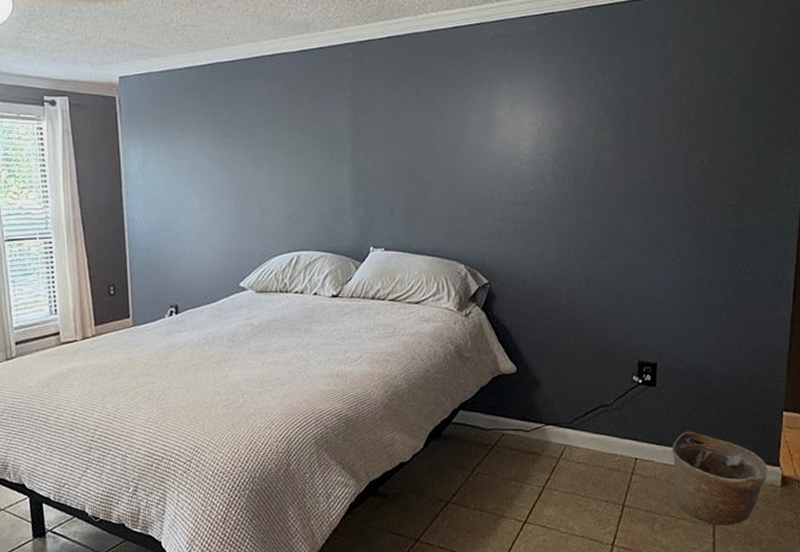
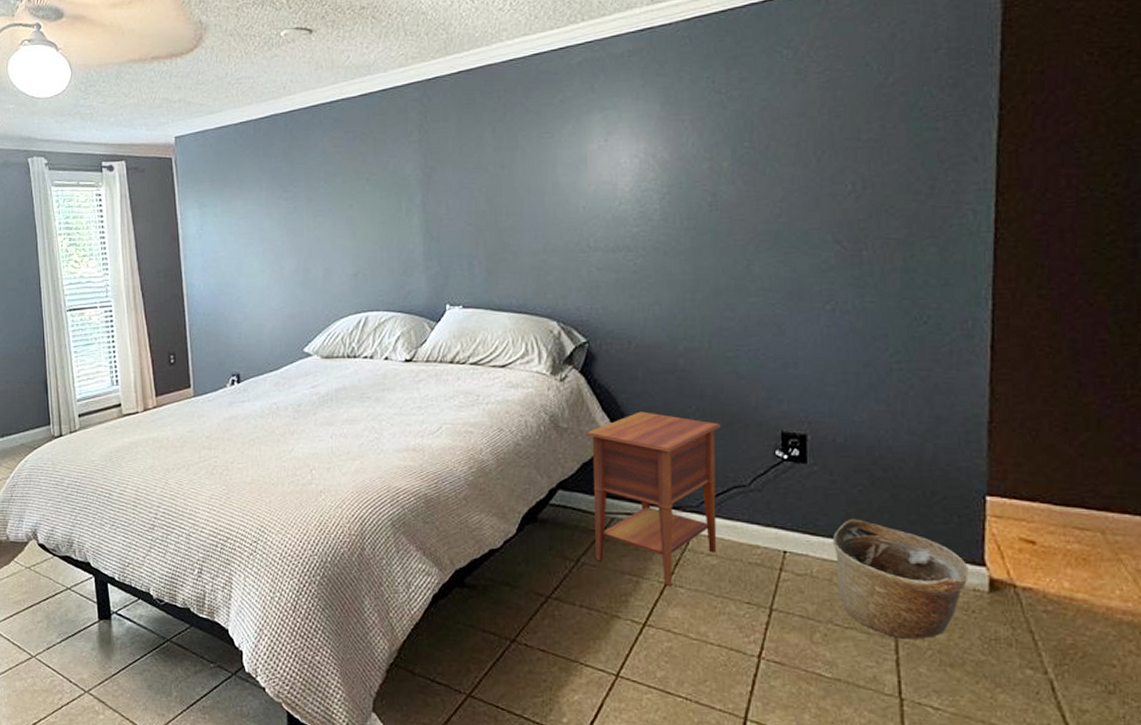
nightstand: none [484,343,592,489] -> present [586,411,720,586]

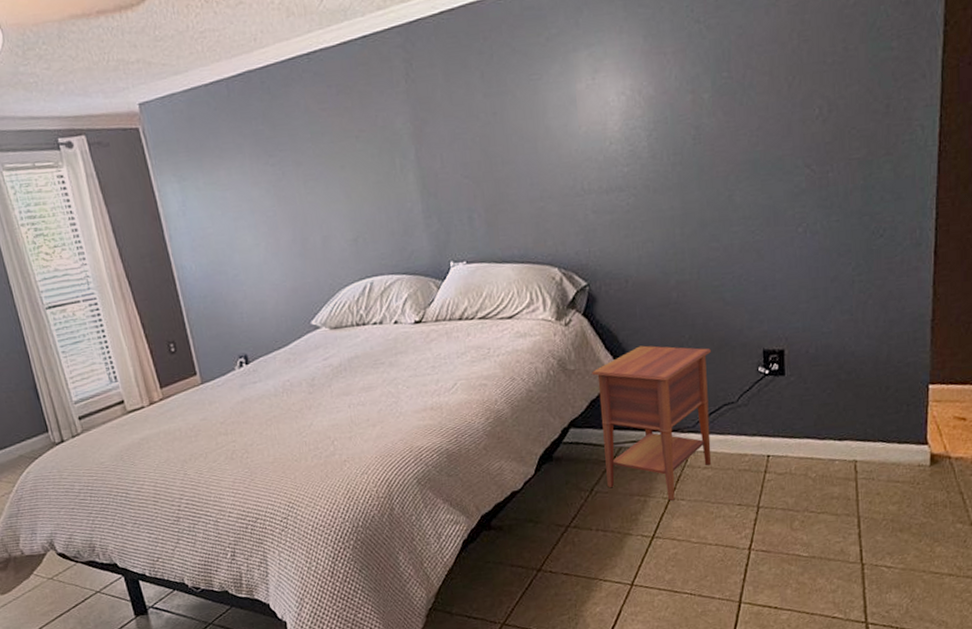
basket: present [832,518,969,640] -> none [807,418,915,515]

